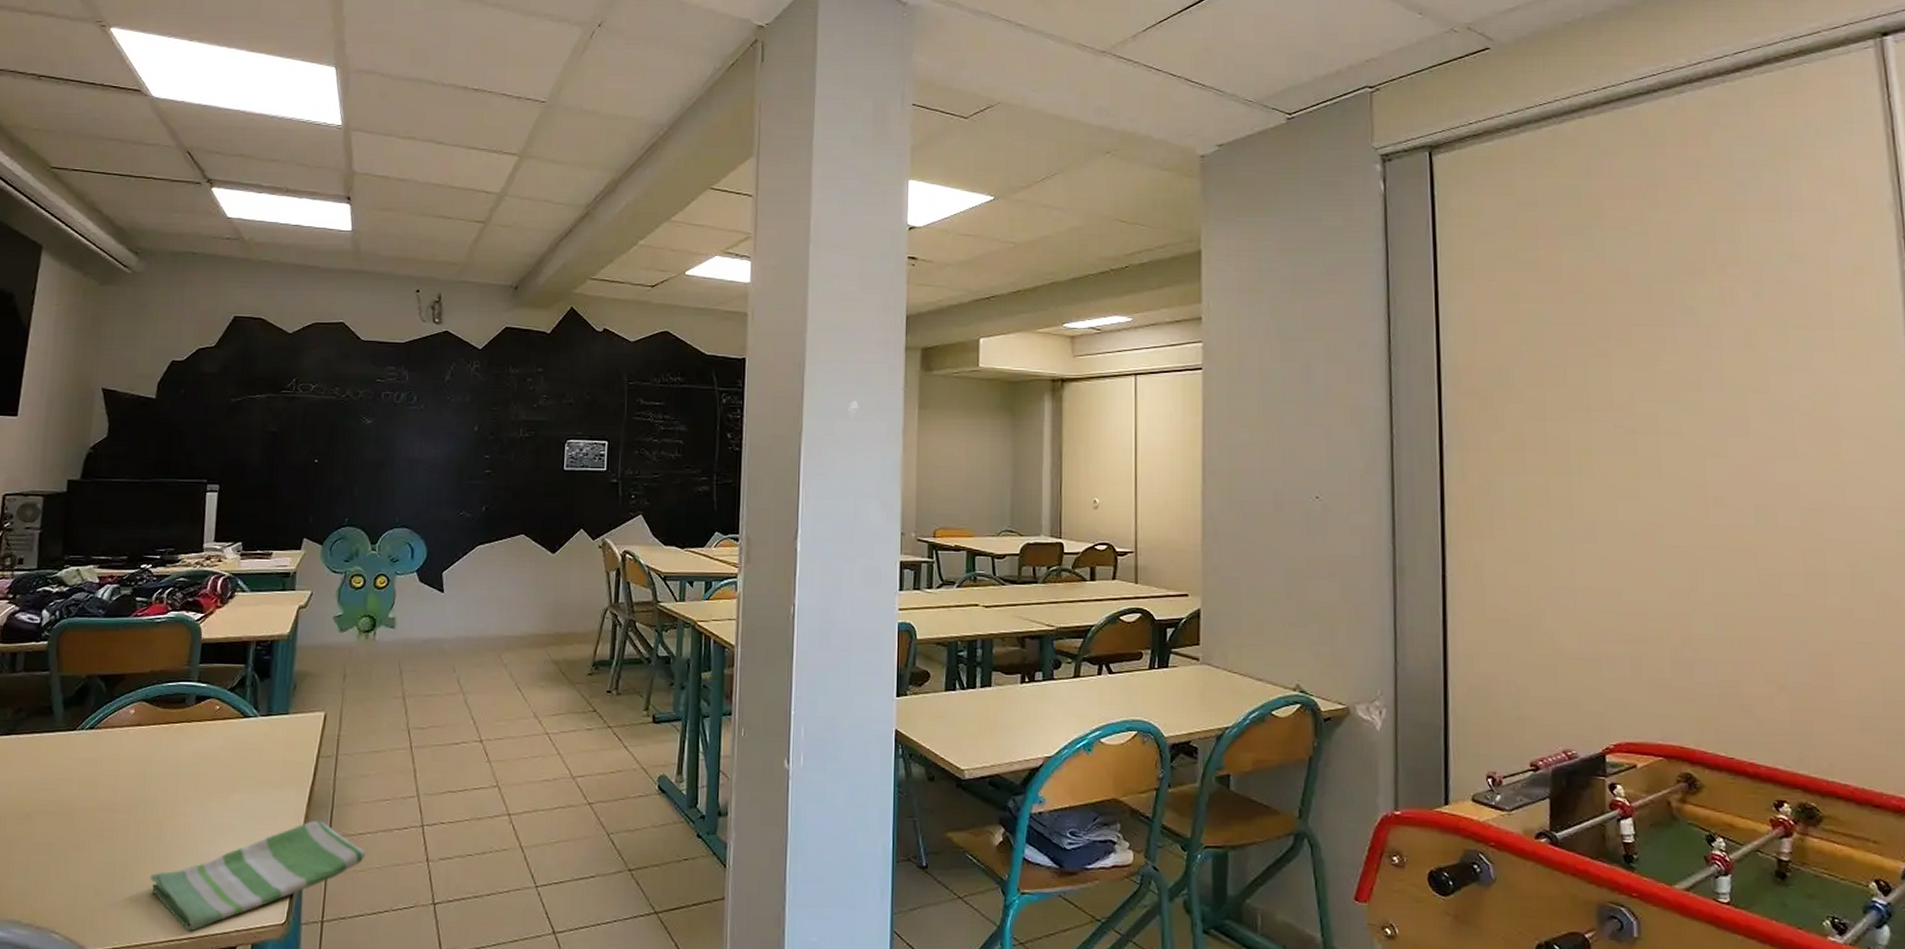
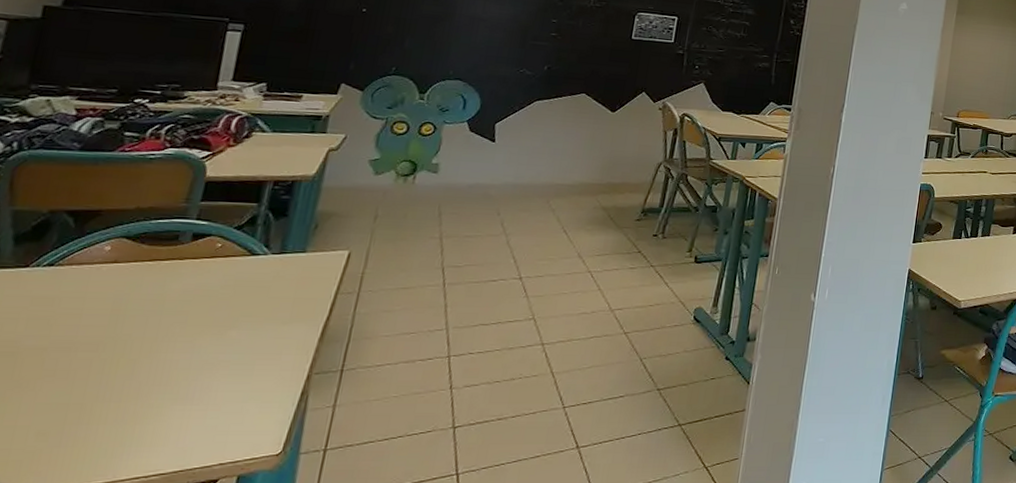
dish towel: present [150,820,366,932] -> none [115,353,383,468]

